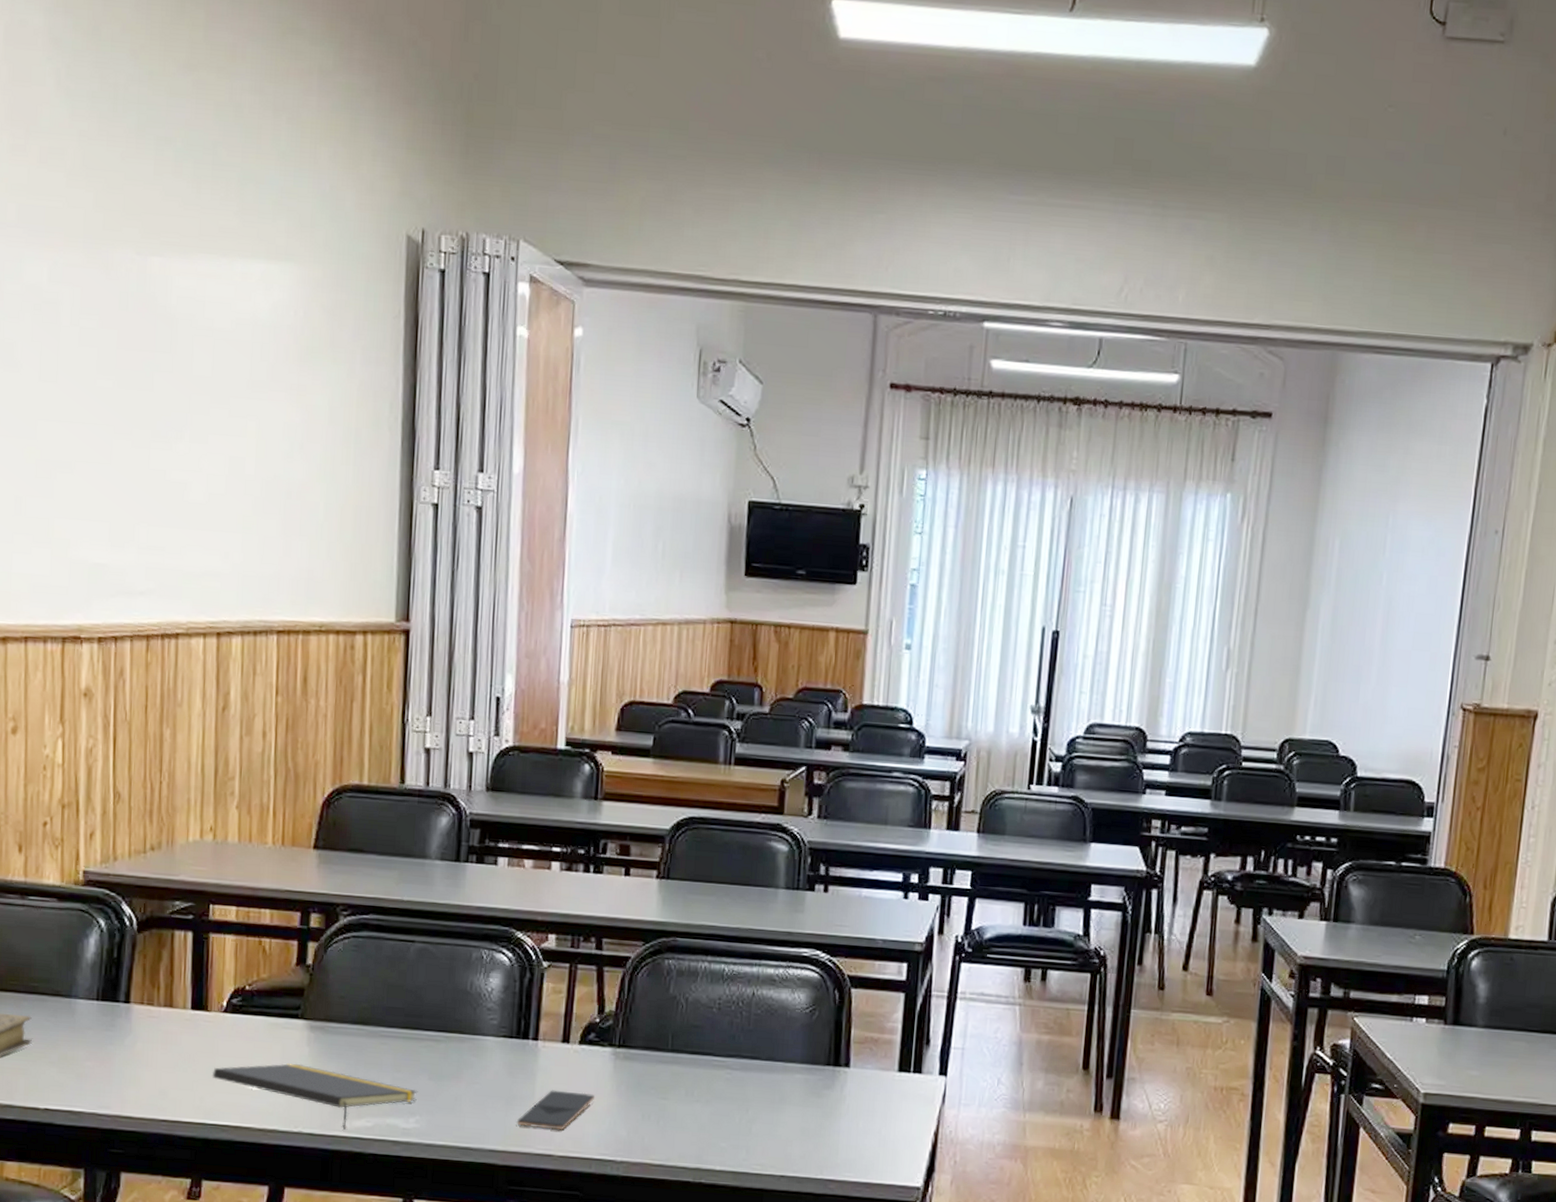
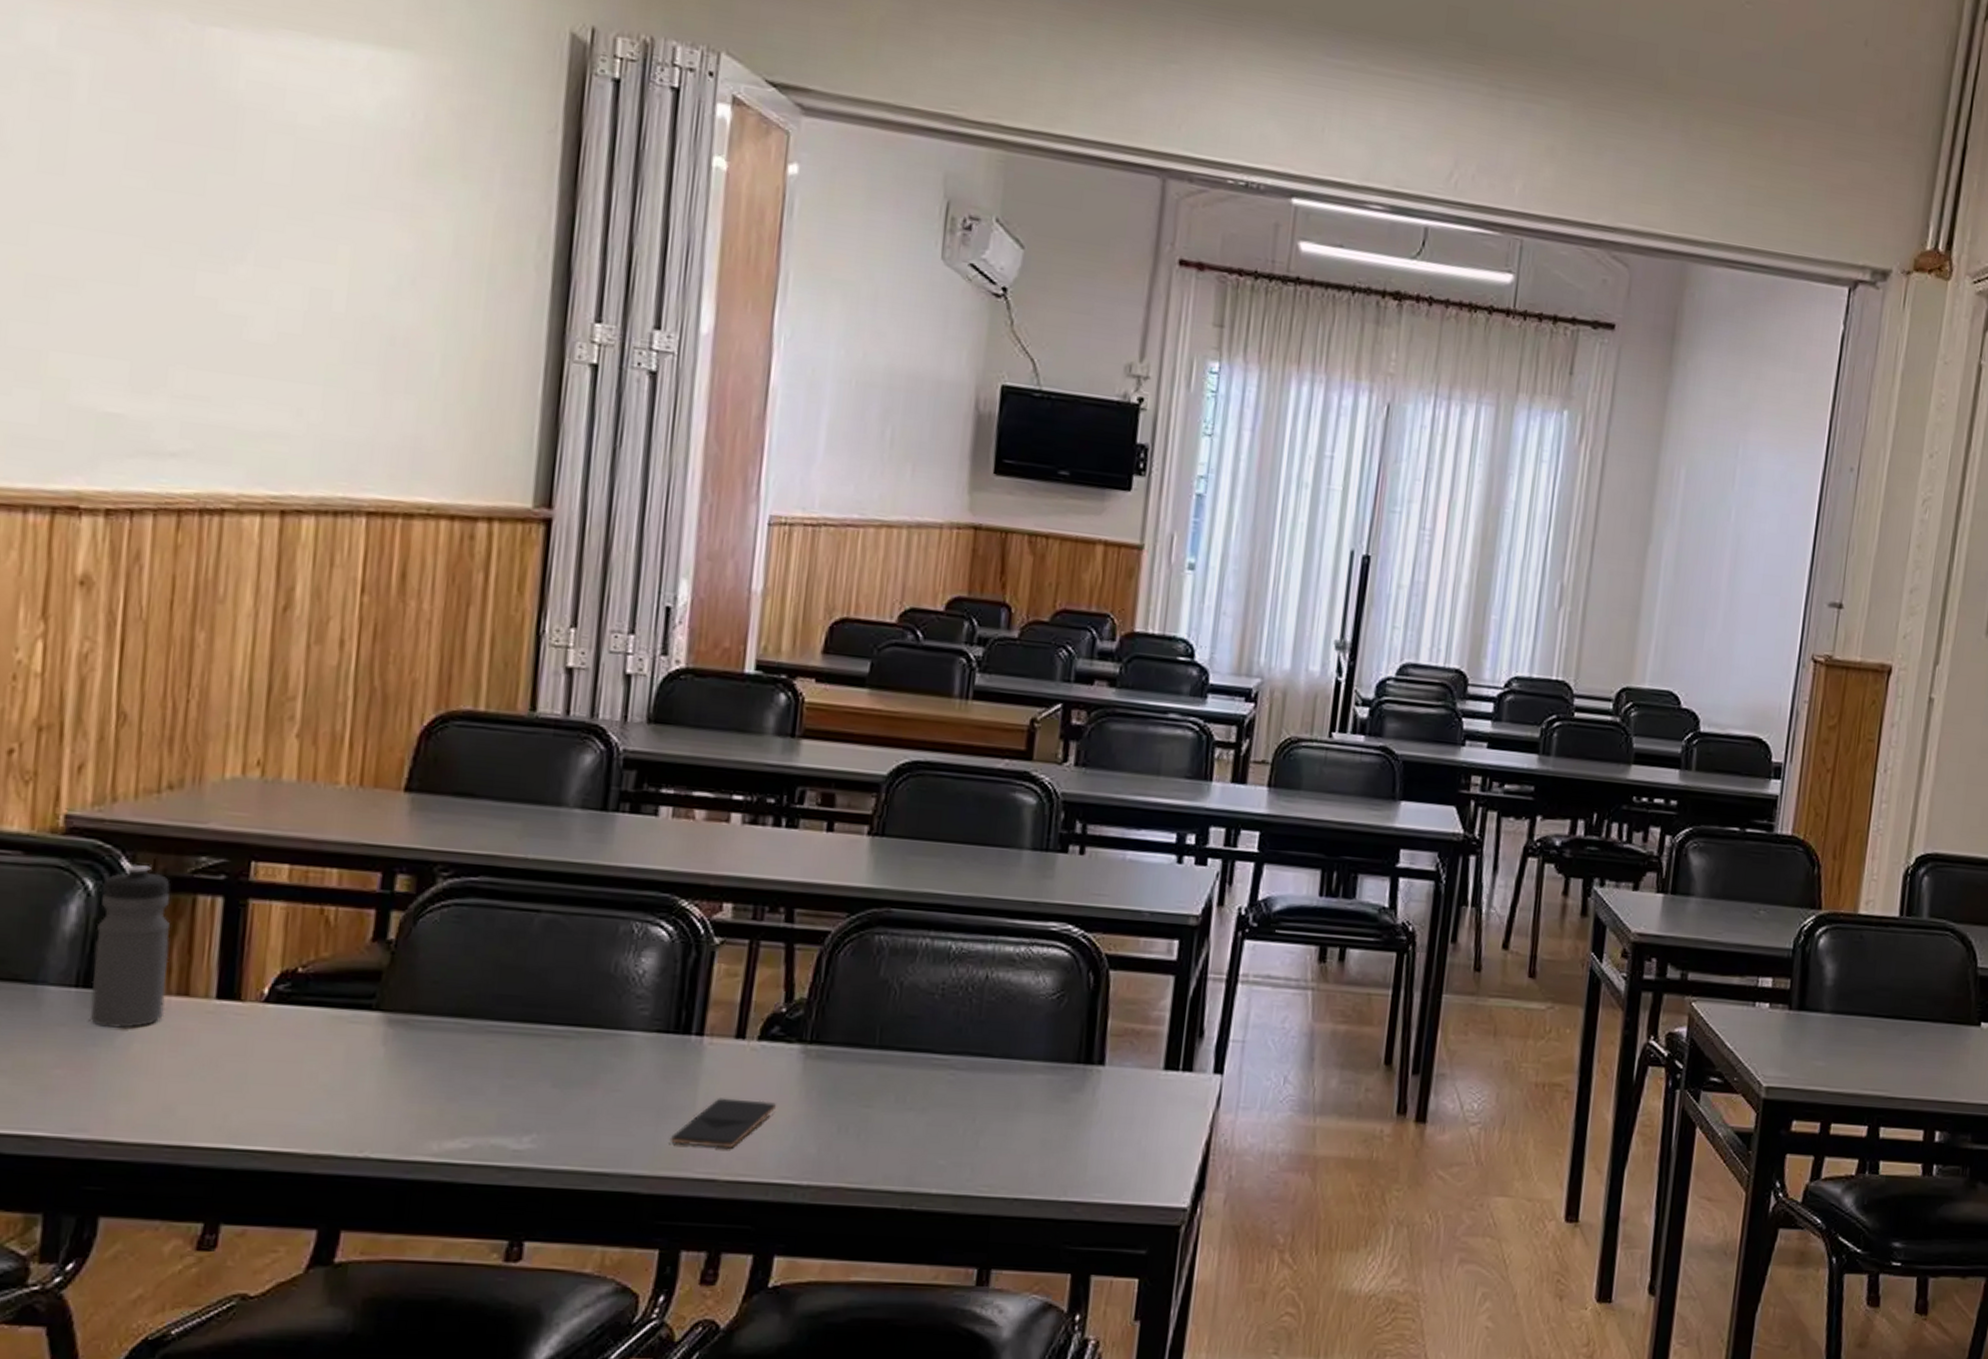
water bottle: none [107,908,158,1031] -> present [89,865,171,1028]
notepad: present [211,1063,418,1130] -> none [241,1068,537,1154]

